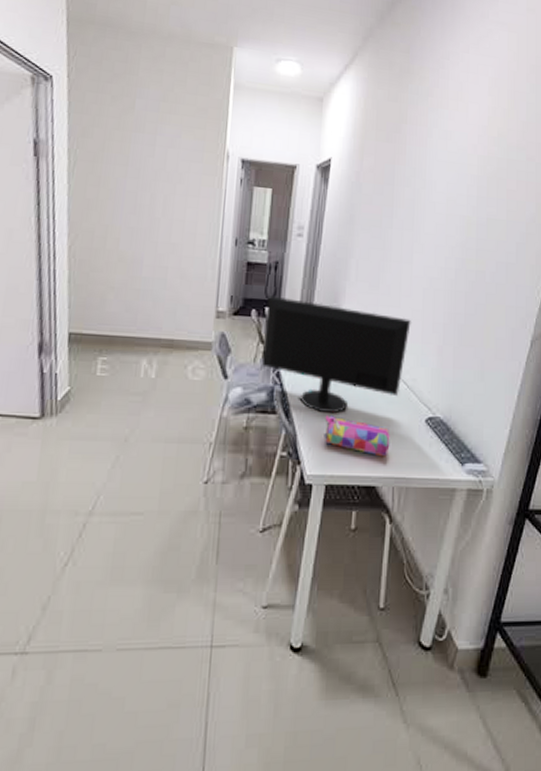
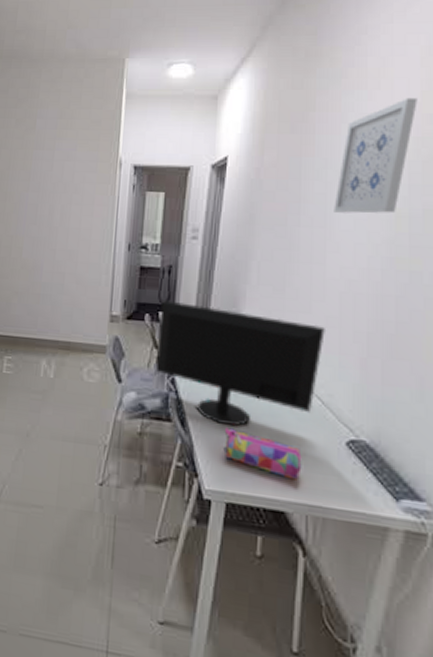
wall art: none [420,120,485,221] -> present [334,97,417,214]

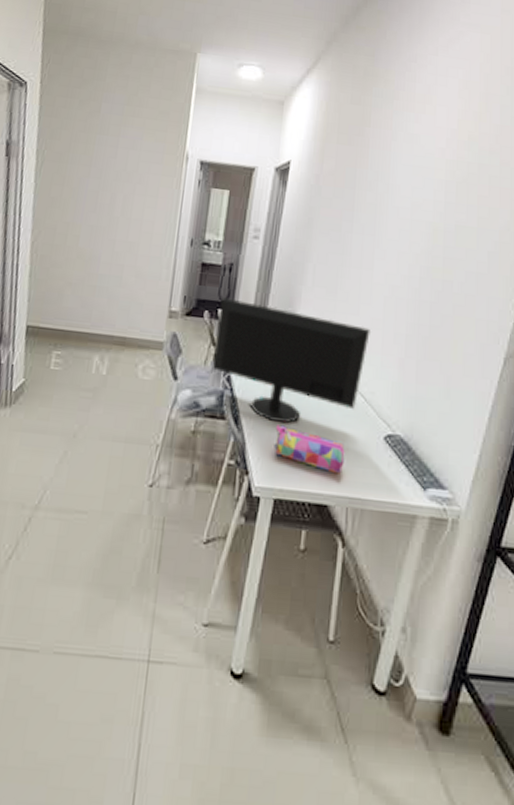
wall art: present [334,97,417,214] -> none [382,123,455,227]

